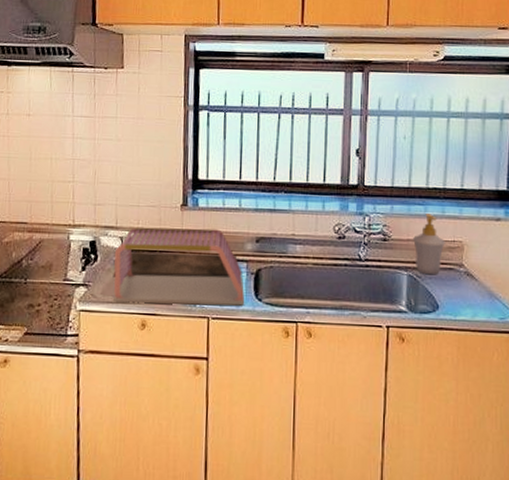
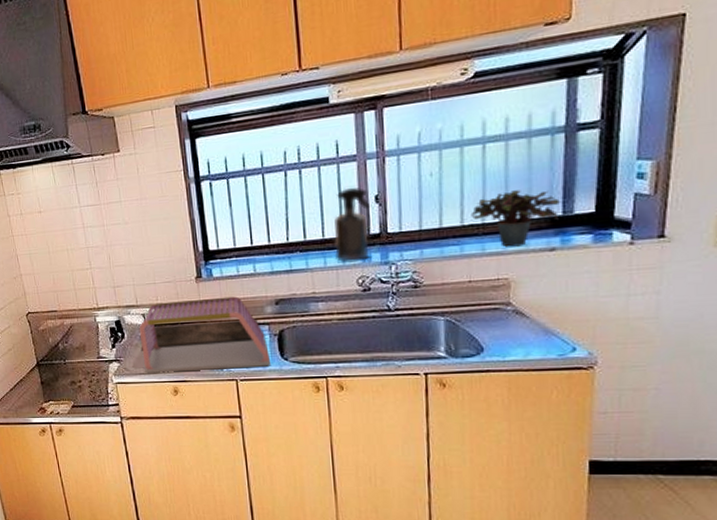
spray bottle: none [315,138,352,209] -> present [334,187,371,263]
soap bottle: present [413,214,445,275] -> none [449,253,488,318]
potted plant: none [435,162,506,213] -> present [471,190,561,247]

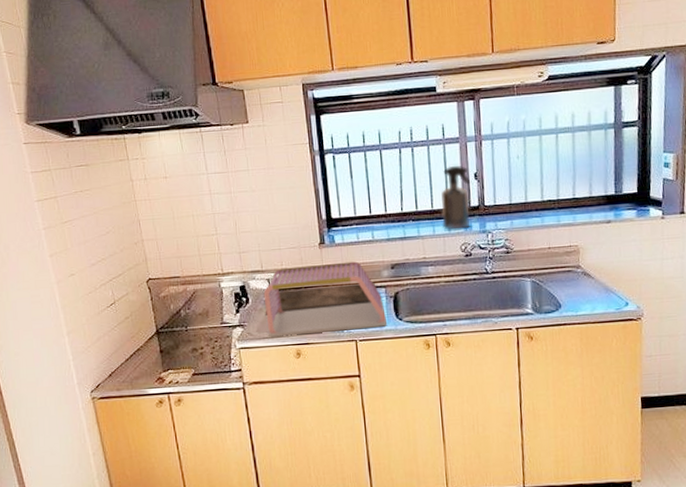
potted plant: present [471,190,561,247] -> none [548,173,614,219]

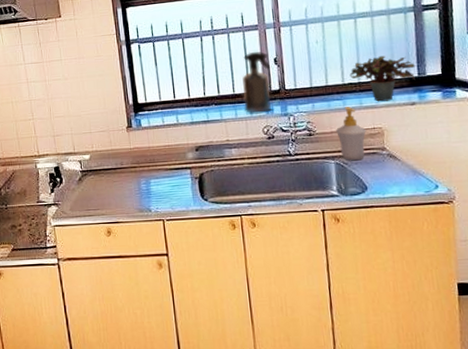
dish rack: present [263,261,388,339] -> none [76,144,194,217]
cutting board: present [266,282,376,314] -> none [78,163,182,194]
soap bottle: none [533,224,563,279] -> present [336,107,367,161]
potted plant: none [548,173,614,219] -> present [349,56,416,102]

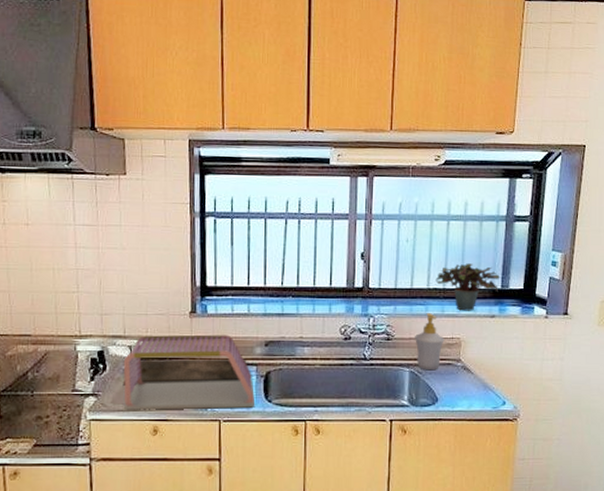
dish rack: none [76,144,194,217] -> present [123,334,256,411]
cutting board: none [78,163,182,194] -> present [124,358,247,384]
spray bottle: present [242,51,271,114] -> none [322,242,357,312]

